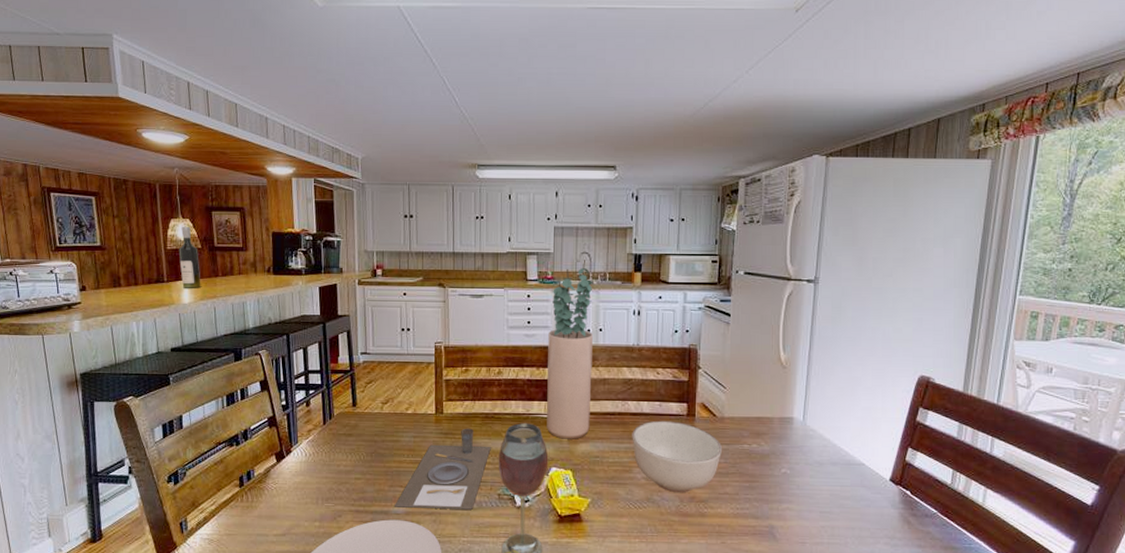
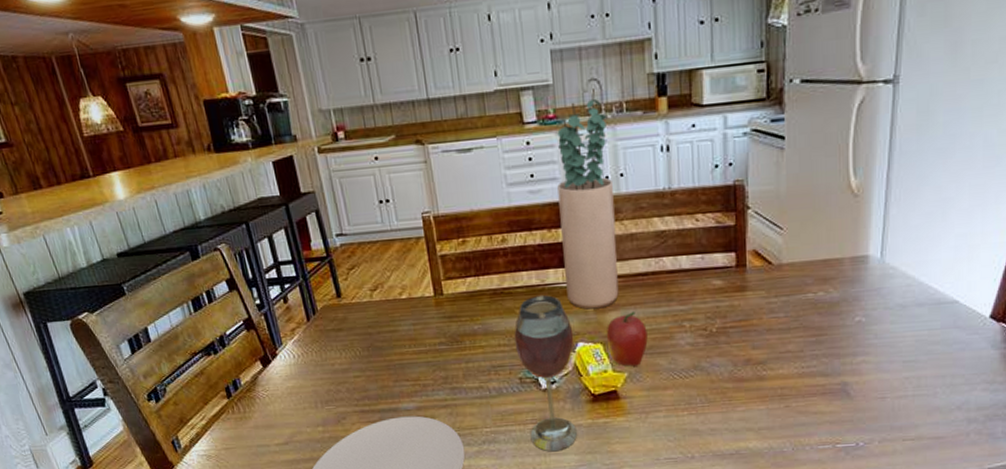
bottle: present [178,226,201,289] -> none [95,105,134,183]
place setting: present [395,428,491,510] -> none [403,308,505,403]
fruit: none [575,445,610,494] -> present [606,311,648,367]
bowl: present [632,420,723,493] -> none [670,275,782,357]

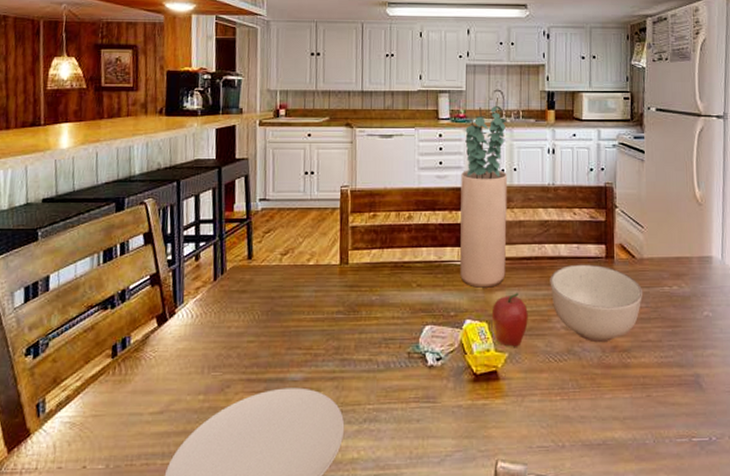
wineglass: present [514,295,577,452] -> none [408,272,462,435]
bowl: none [670,275,782,357] -> present [550,264,643,343]

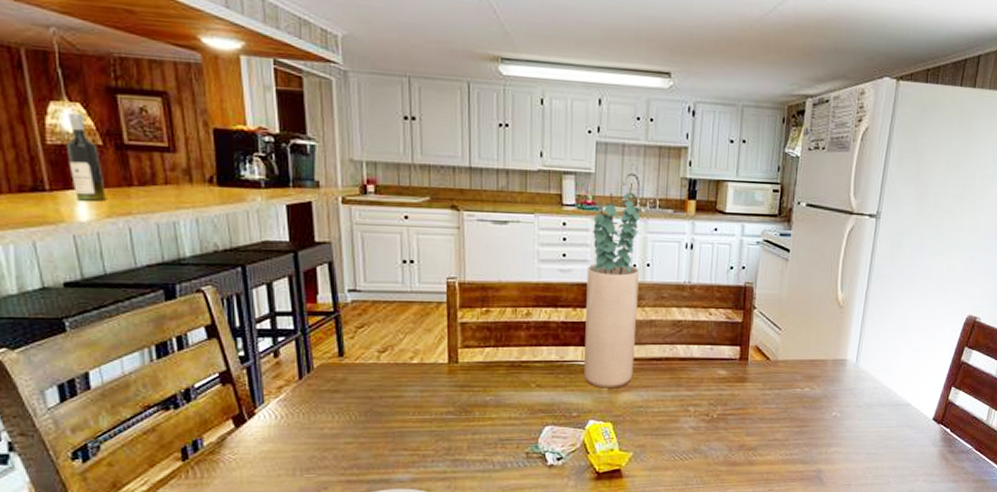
bottle: none [60,65,84,133] -> present [66,112,106,203]
fruit: present [491,293,528,347] -> none [616,394,655,446]
bowl: present [550,264,643,343] -> none [679,365,775,442]

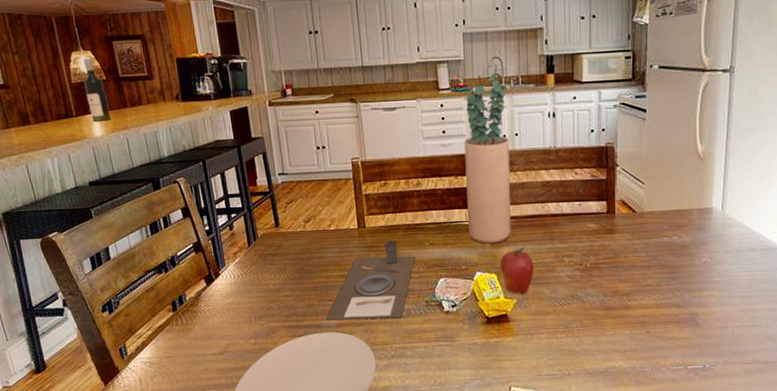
place setting: none [398,379,518,474] -> present [326,240,416,320]
fruit: none [616,394,655,446] -> present [499,247,534,294]

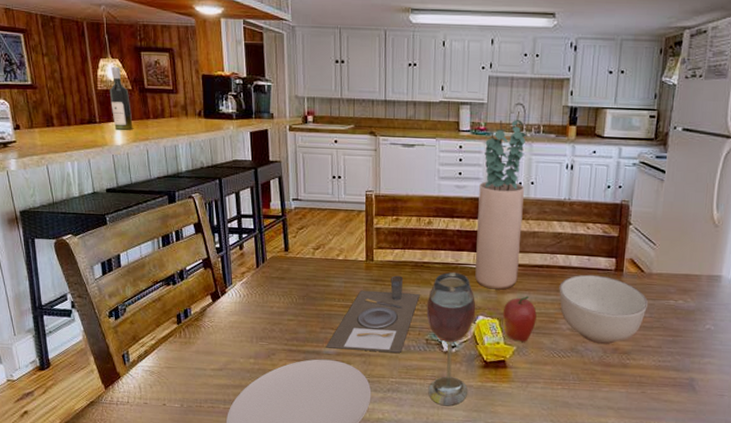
wineglass: none [423,231,473,367] -> present [426,272,476,406]
bowl: none [553,219,644,288] -> present [559,274,649,345]

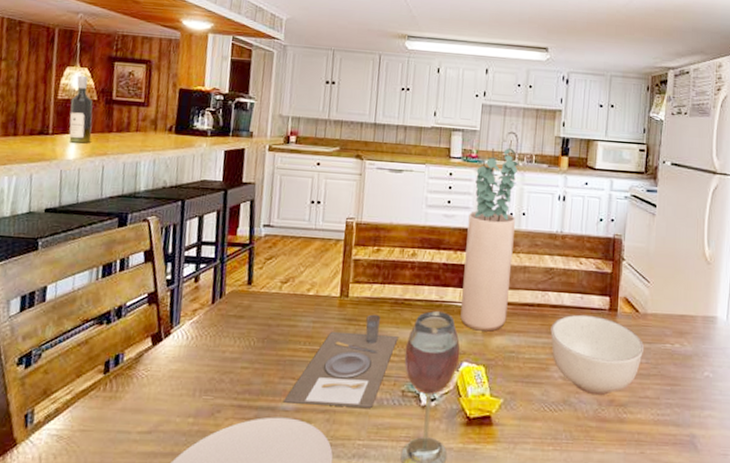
fruit: present [502,296,537,342] -> none [489,339,527,393]

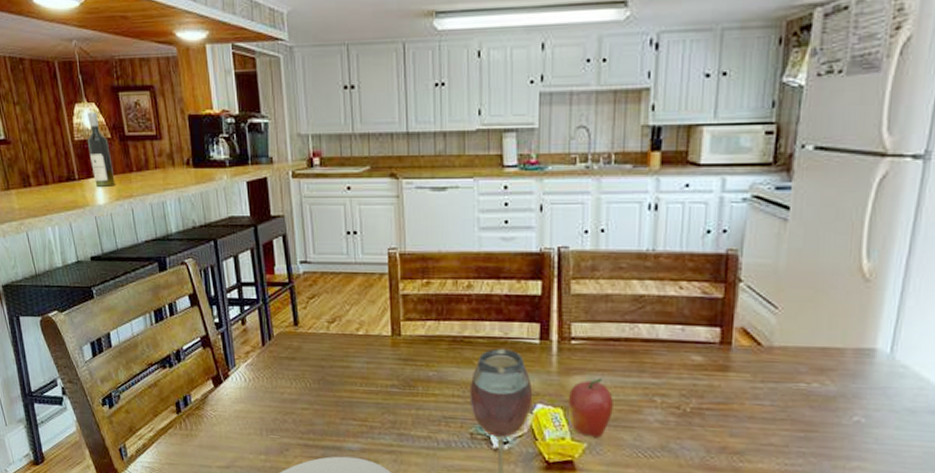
place setting: present [284,314,398,408] -> none [348,353,461,450]
vase: present [460,140,519,332] -> none [530,136,593,371]
fruit: none [489,339,527,393] -> present [567,378,613,438]
bowl: present [550,314,645,396] -> none [642,349,769,442]

